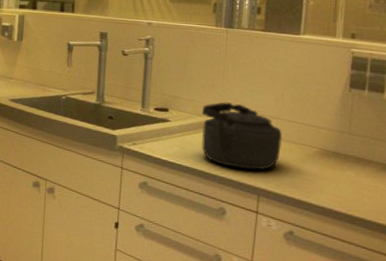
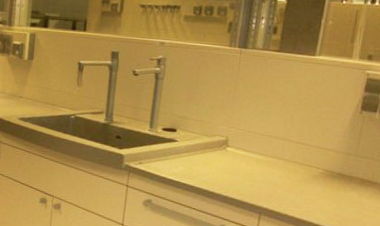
kettle: present [201,102,283,170] -> none [207,123,289,190]

